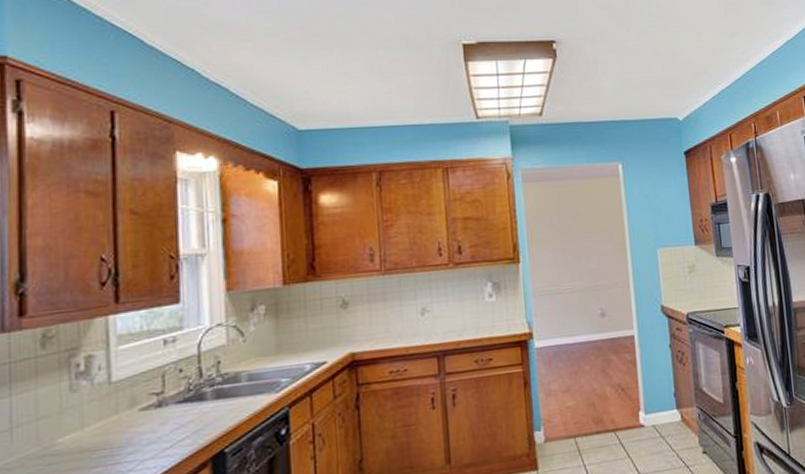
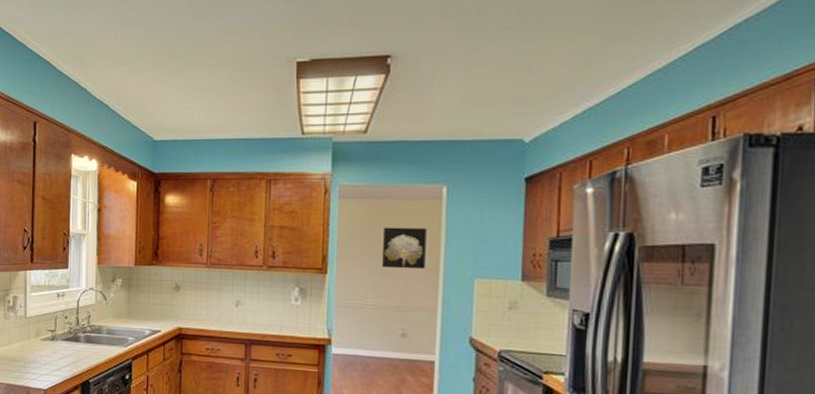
wall art: none [570,205,613,249] -> present [382,227,427,270]

